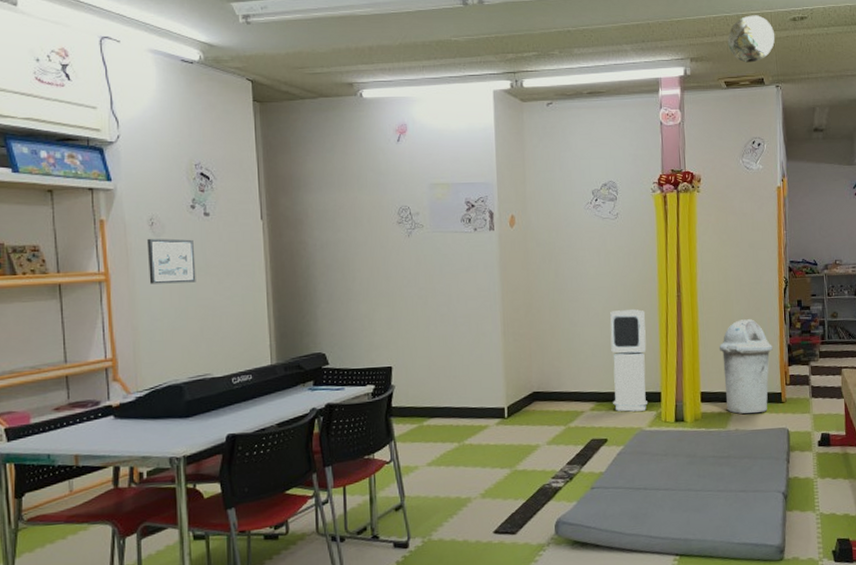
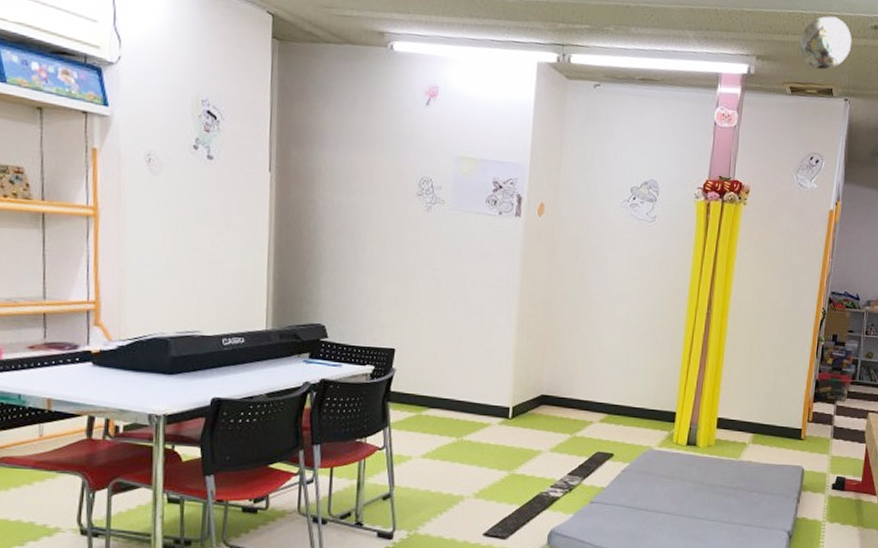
picture frame: present [146,238,196,284] -> none [141,175,194,231]
air purifier: present [610,309,648,412] -> none [624,320,670,429]
trash can: present [719,318,773,414] -> none [743,347,800,448]

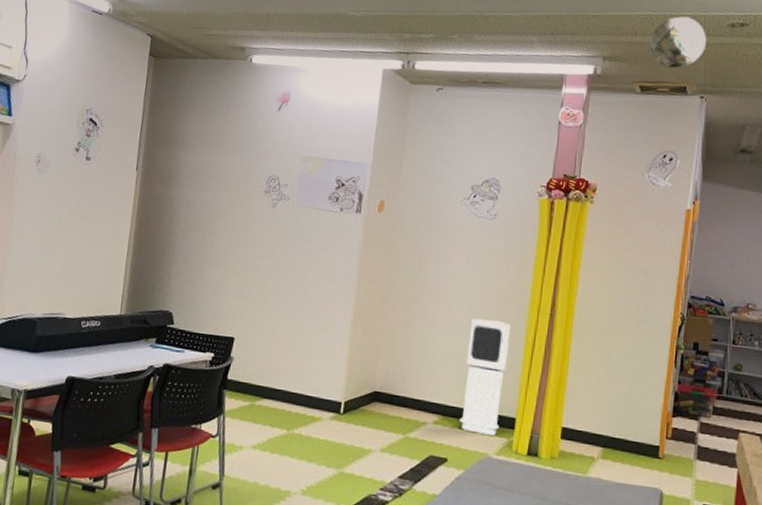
air purifier: none [624,320,670,429] -> present [459,318,510,436]

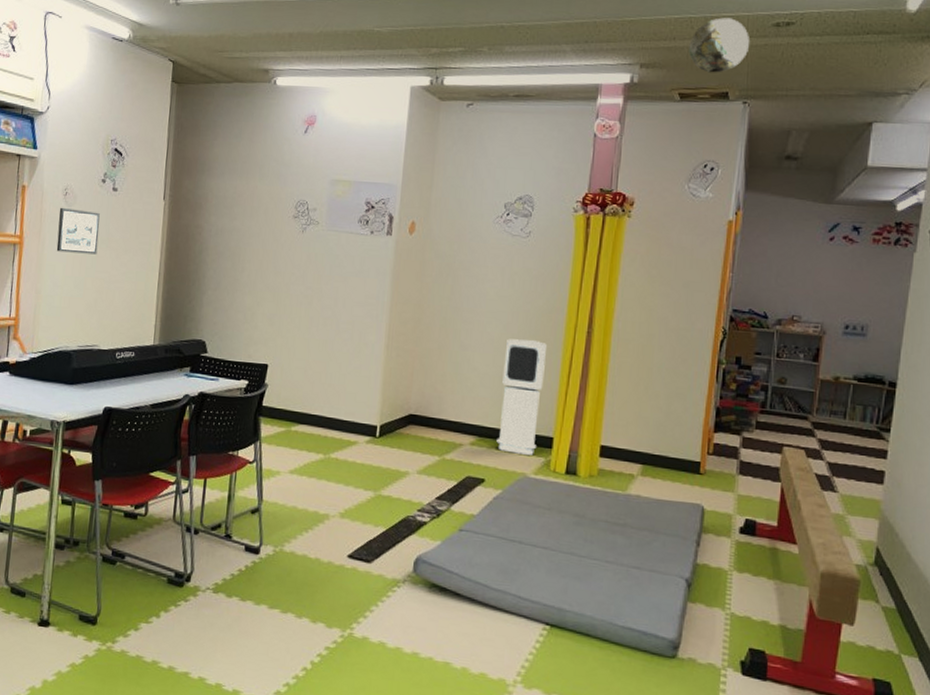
picture frame: none [26,174,72,223] -> present [56,207,100,255]

